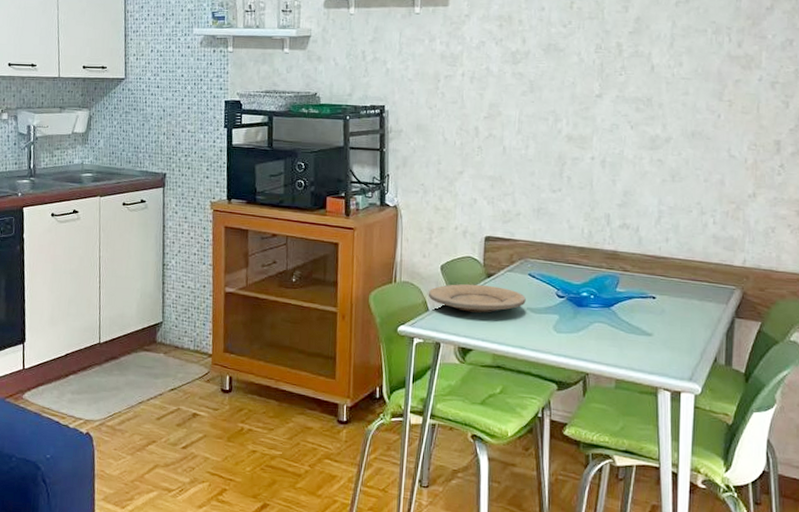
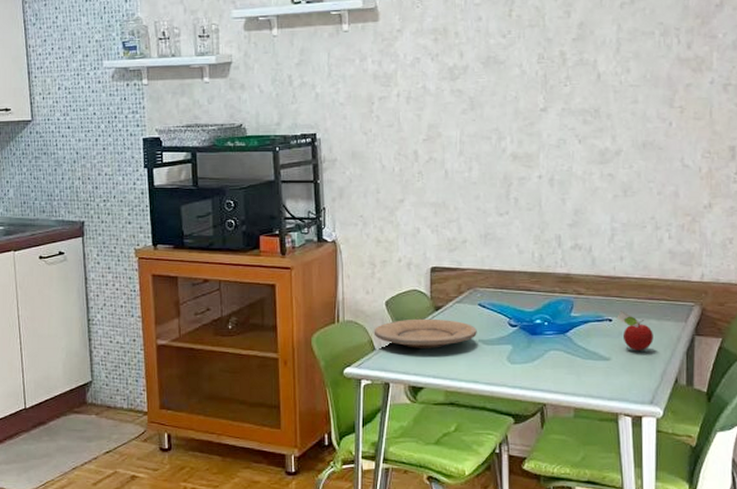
fruit: none [660,288,695,329] -> present [617,309,653,351]

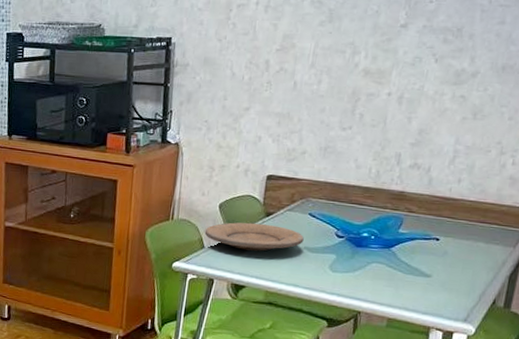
fruit: present [617,309,653,351] -> none [444,230,479,272]

